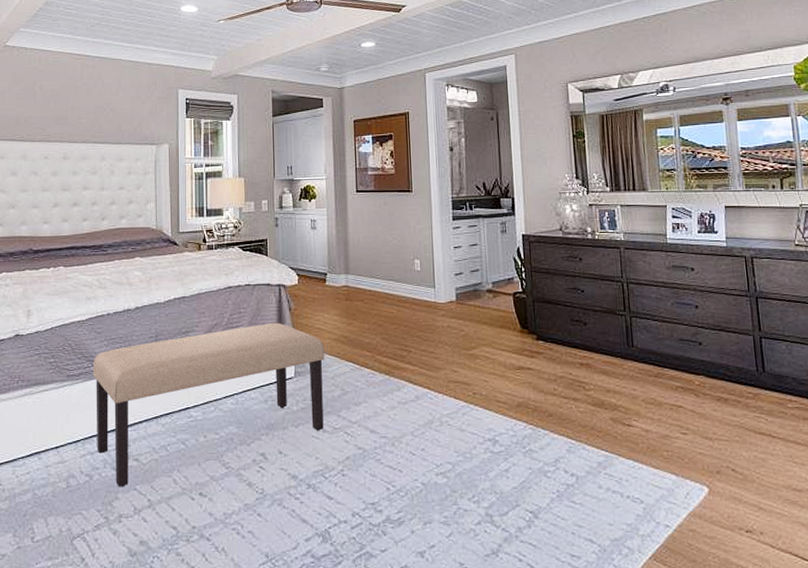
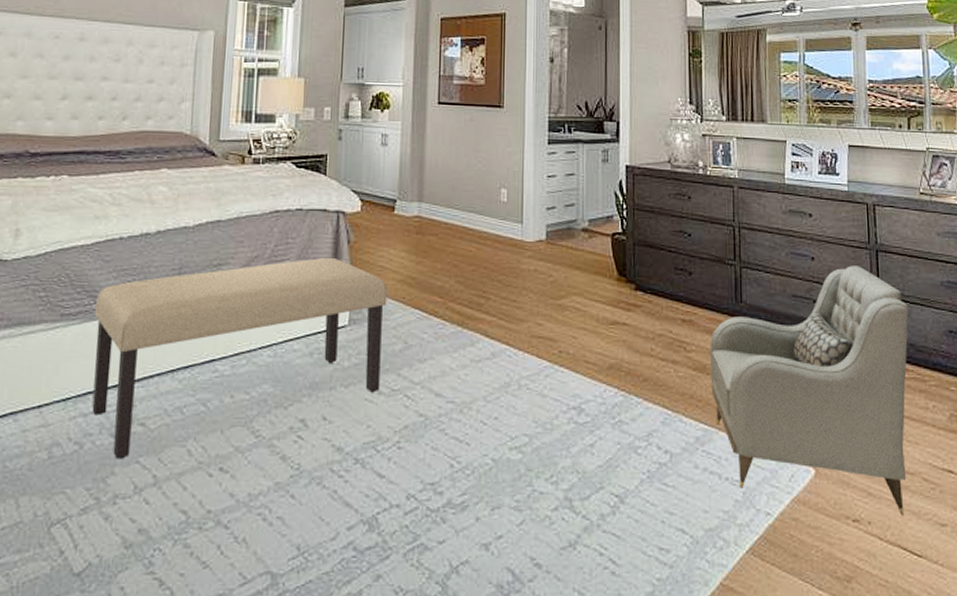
armchair: none [606,311,794,527] -> present [710,265,909,516]

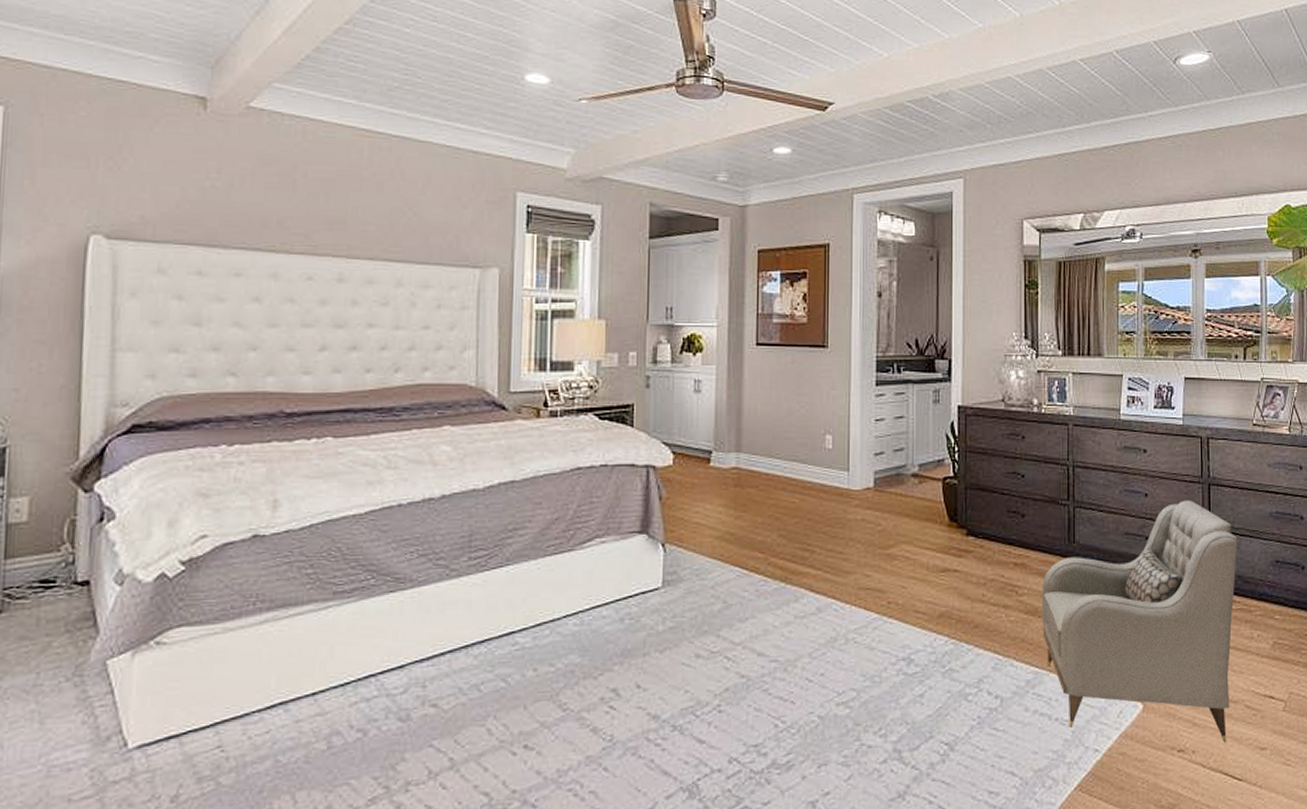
bench: present [92,257,387,459] -> none [374,515,704,744]

